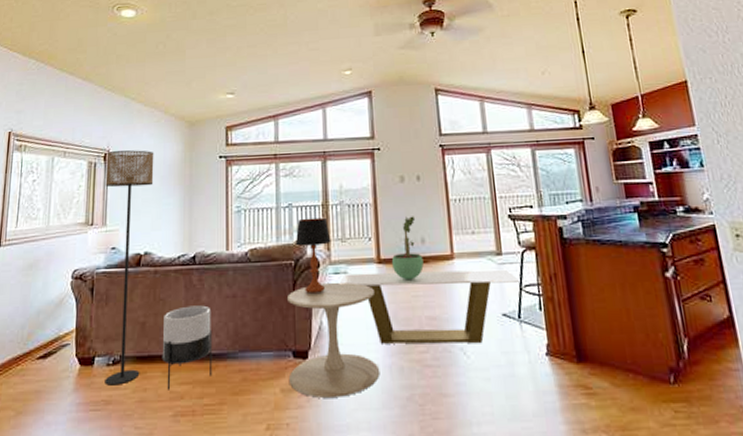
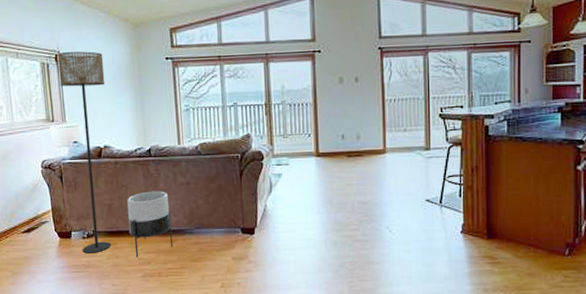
side table: present [286,282,380,398] -> none [234,172,317,264]
table lamp: present [295,217,331,294] -> none [241,115,274,182]
coffee table: present [339,269,520,344] -> none [281,162,445,224]
potted plant: present [391,216,424,281] -> none [329,115,358,171]

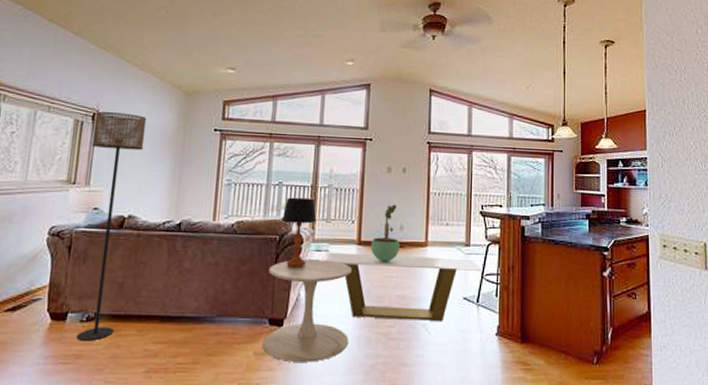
planter: present [127,191,173,257] -> none [139,270,193,348]
side table: none [234,172,317,264] -> present [263,258,353,362]
table lamp: none [241,115,274,182] -> present [281,197,317,268]
coffee table: none [281,162,445,224] -> present [319,252,483,322]
potted plant: none [329,115,358,171] -> present [370,204,400,262]

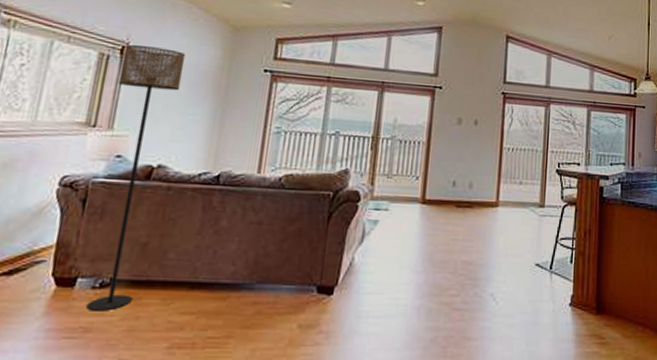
side table: present [263,258,353,362] -> none [309,218,415,336]
table lamp: present [281,197,317,268] -> none [336,148,377,228]
coffee table: present [319,252,483,322] -> none [378,211,557,291]
potted plant: present [370,204,400,262] -> none [435,159,468,224]

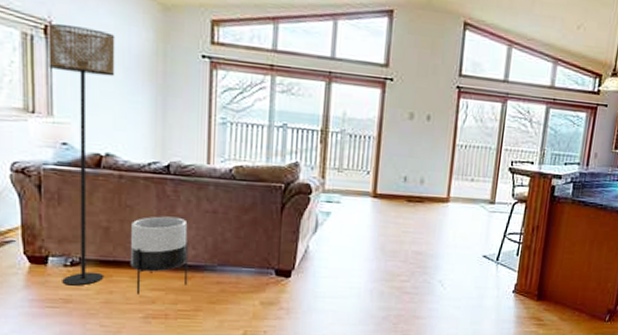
planter: none [164,229,231,320] -> present [131,216,189,295]

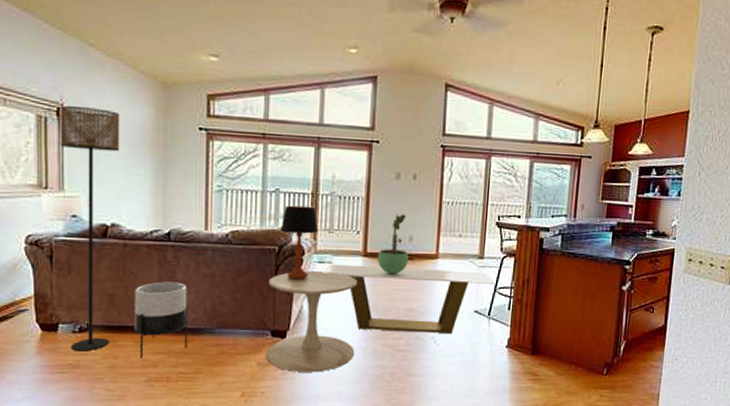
side table: none [270,210,367,313] -> present [267,270,358,372]
table lamp: none [287,141,327,219] -> present [280,205,319,280]
coffee table: none [330,203,506,279] -> present [323,264,496,335]
potted plant: none [387,155,419,217] -> present [377,214,409,275]

